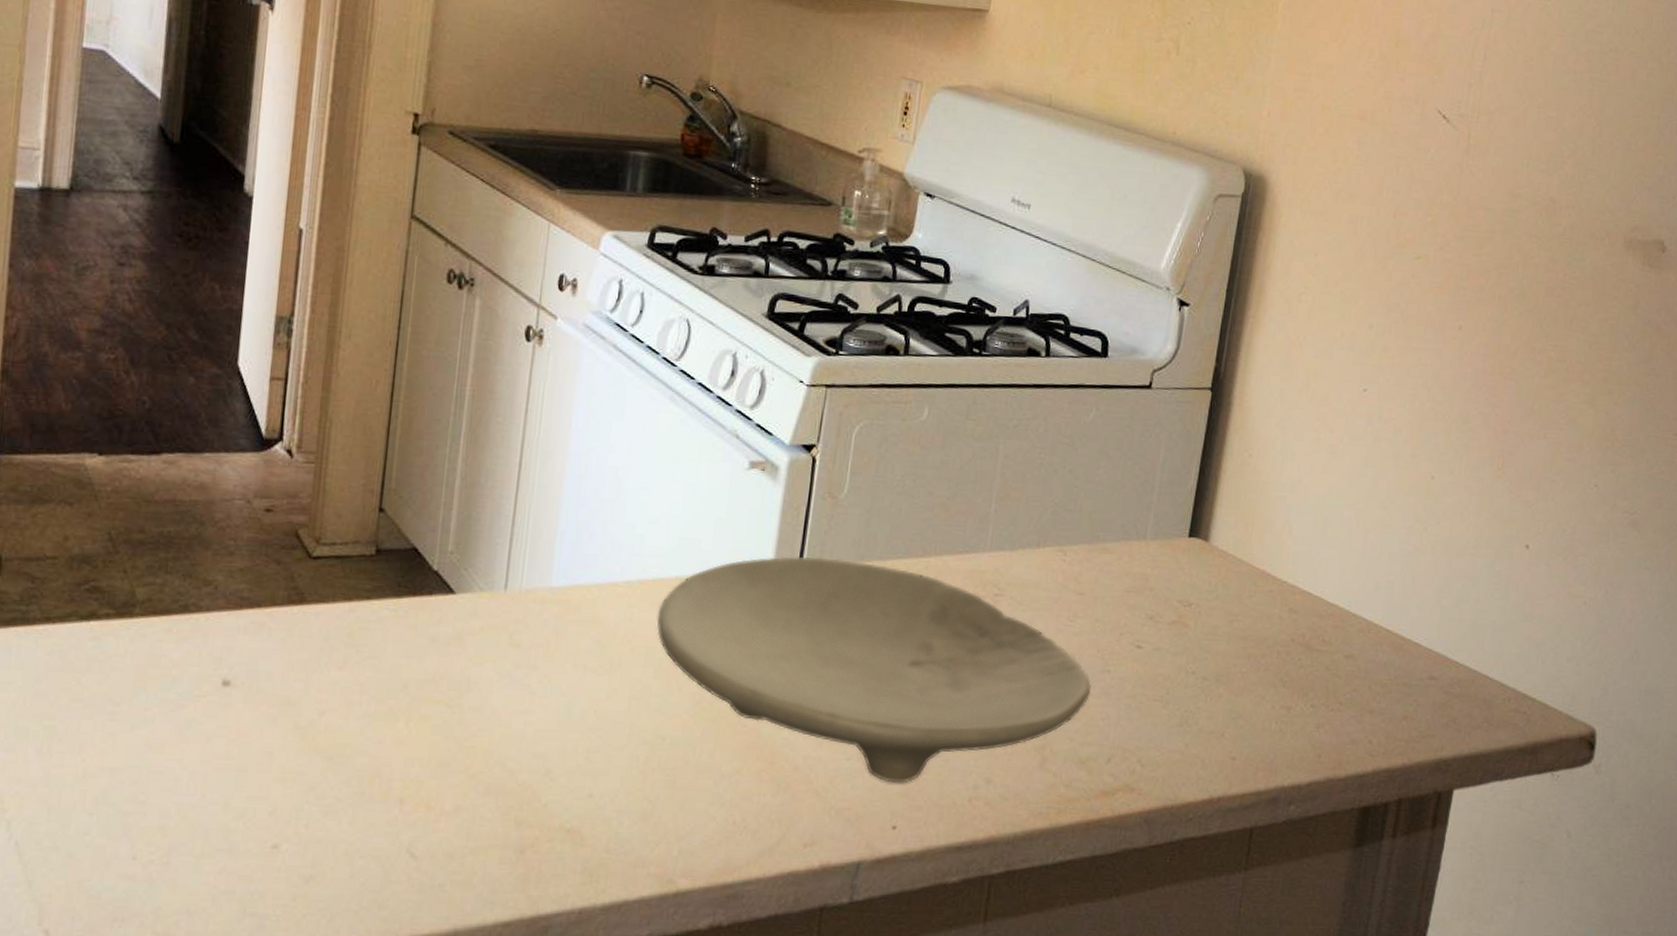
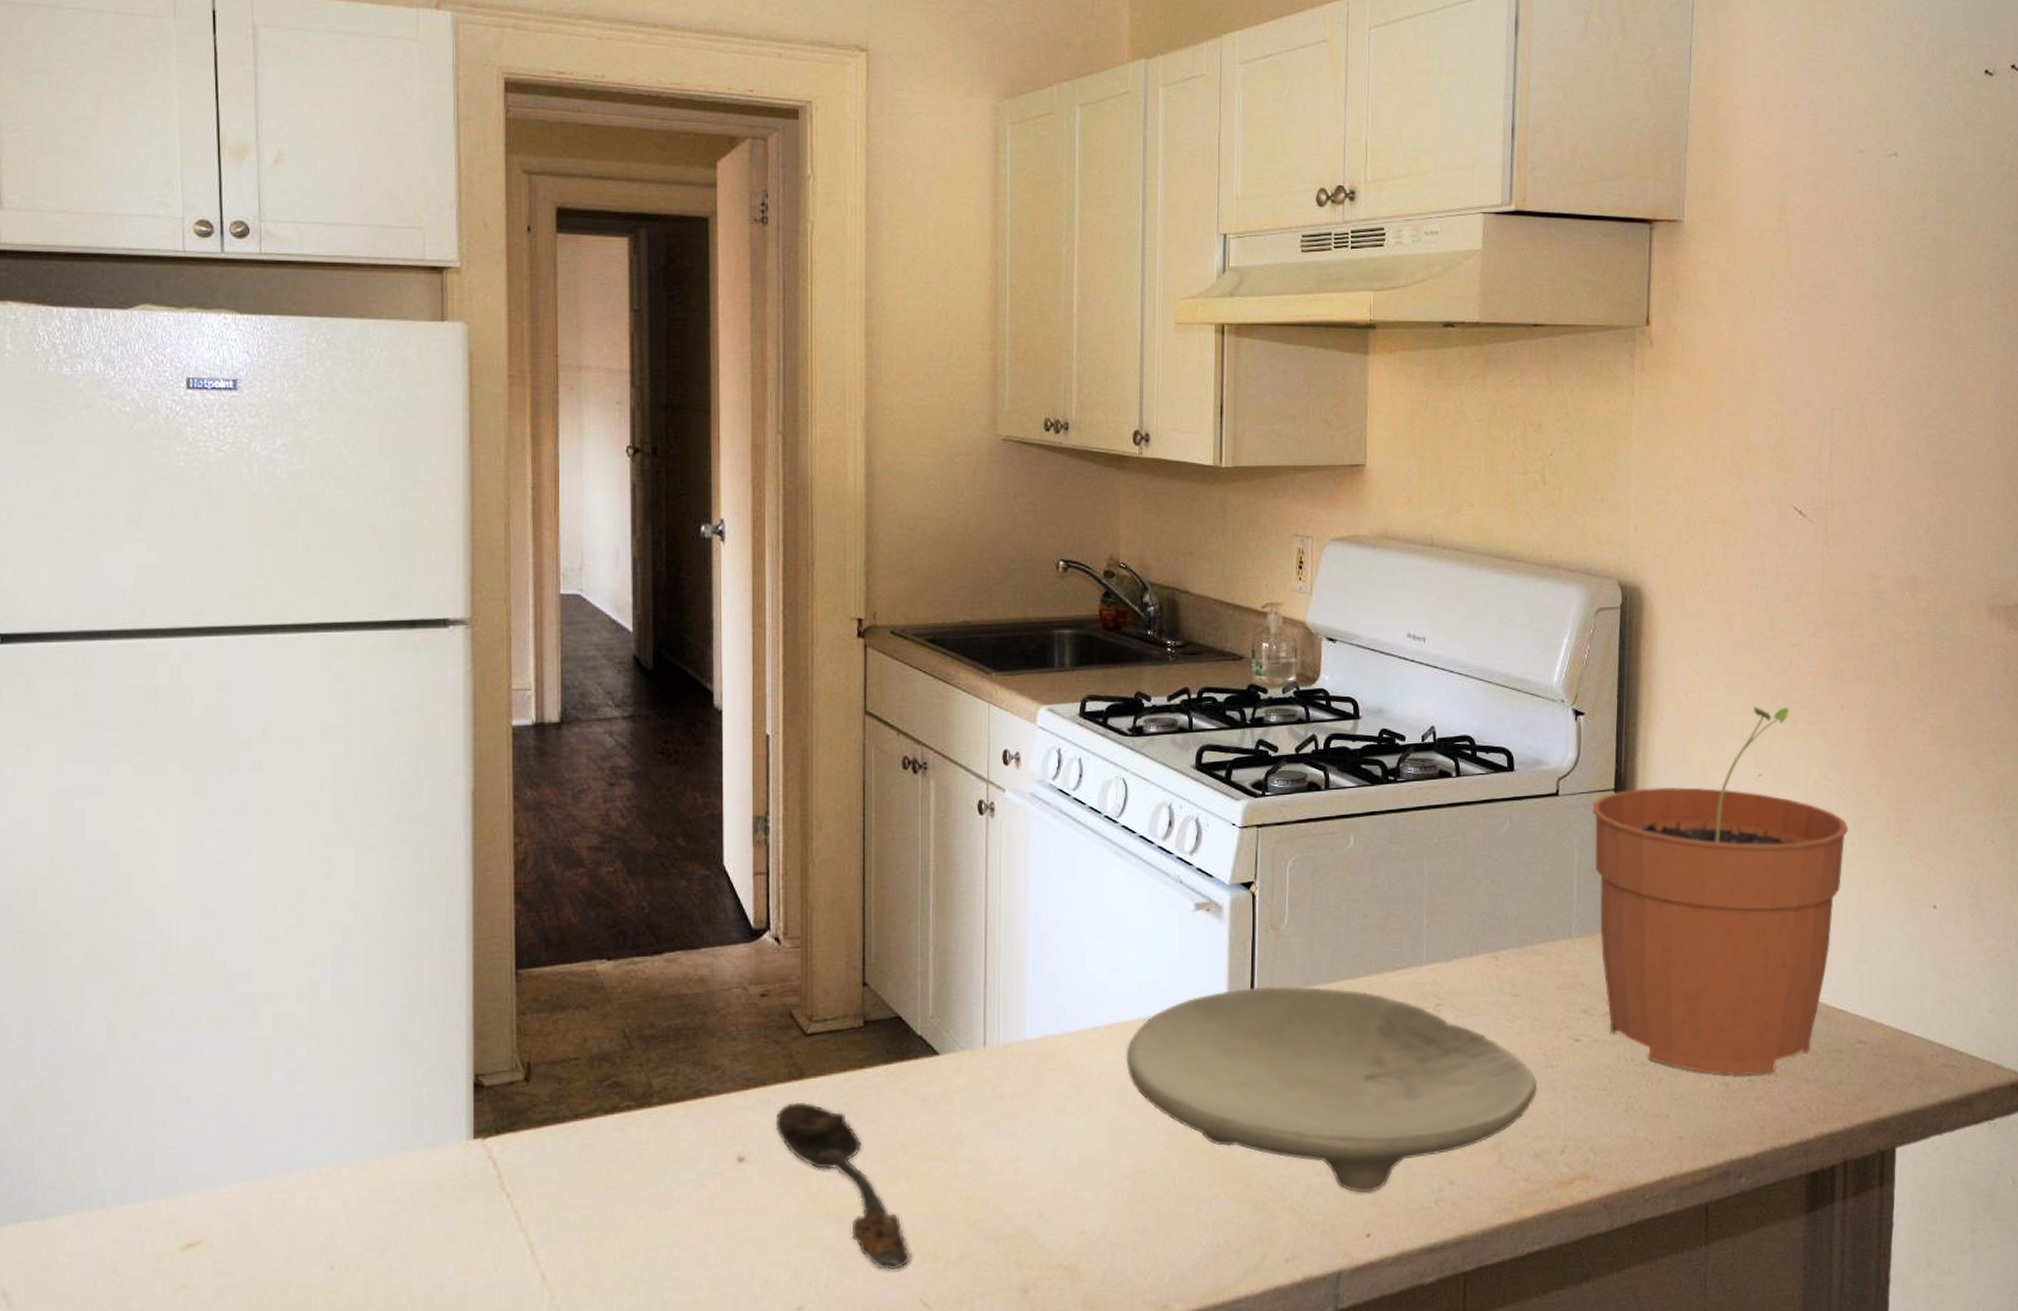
spoon: none [267,628,403,816] -> present [775,1102,912,1271]
plant pot: none [1174,317,1450,702] -> present [1592,707,1849,1075]

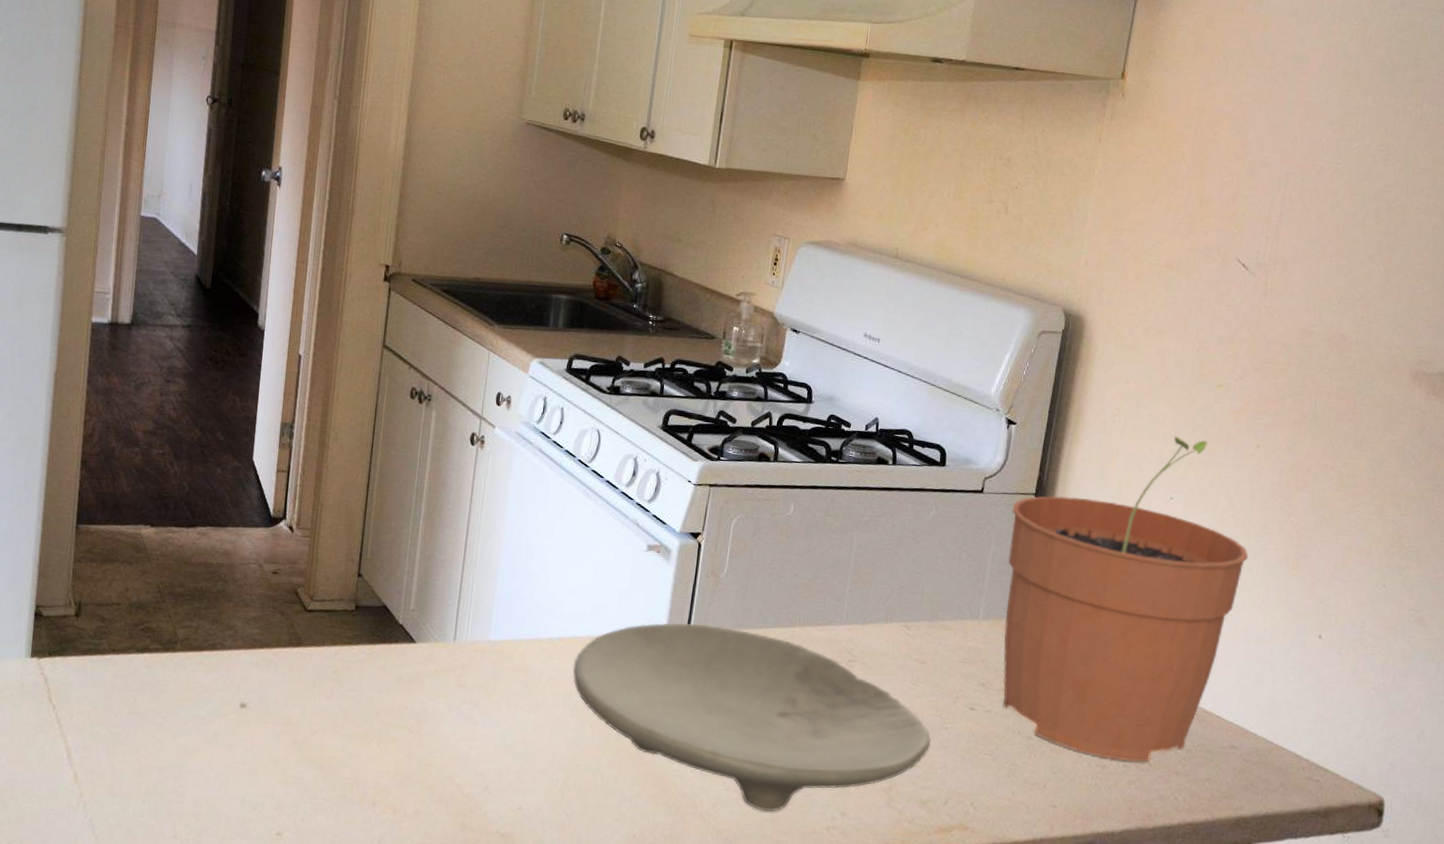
spoon: present [775,1102,912,1271] -> none [273,664,375,815]

